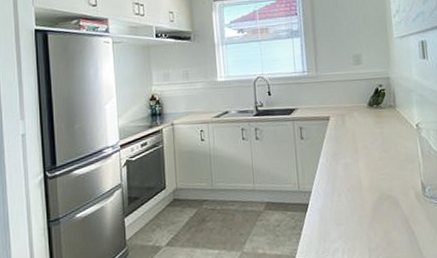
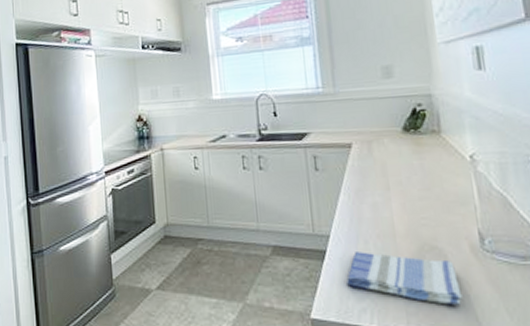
dish towel: none [324,203,409,240] -> present [347,252,463,305]

